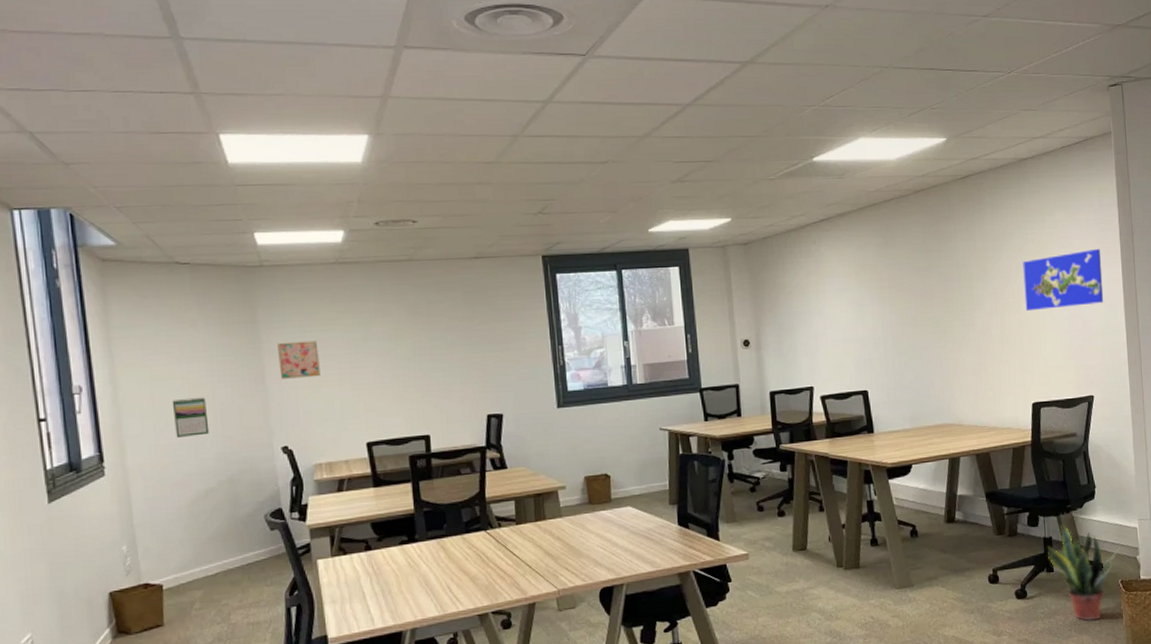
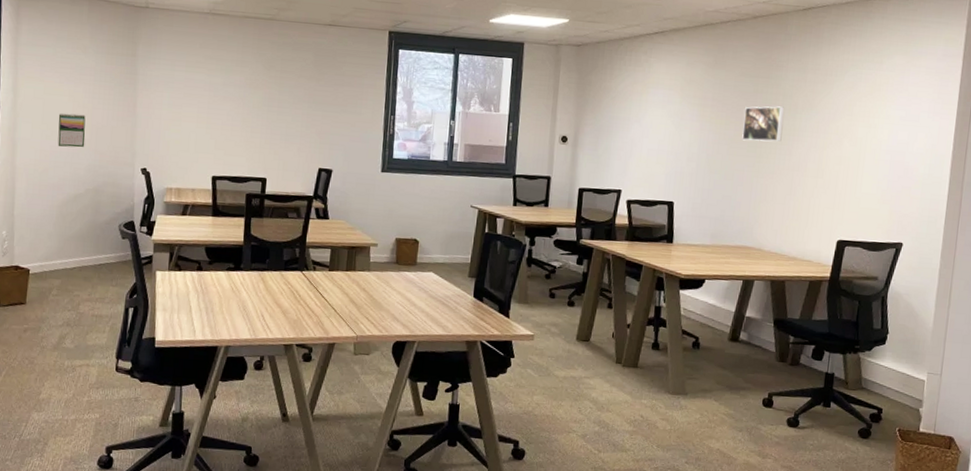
wall art: present [277,340,320,379] -> none [149,77,184,112]
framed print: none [922,278,963,318] -> present [742,106,784,142]
world map: present [1023,248,1104,312] -> none [846,97,936,153]
potted plant: present [1047,523,1120,622] -> none [826,362,904,463]

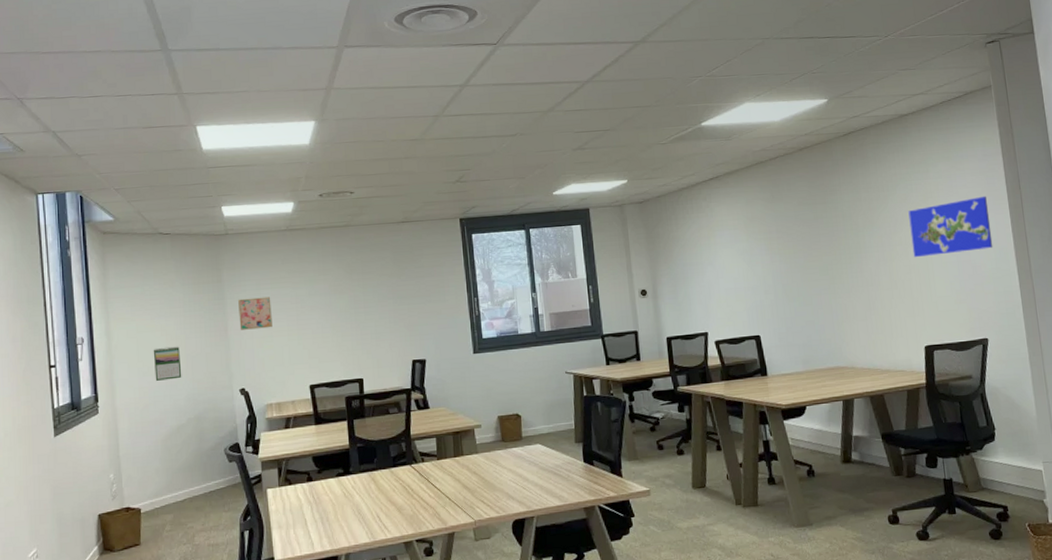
wall art: none [149,77,184,112] -> present [238,297,273,330]
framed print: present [742,106,784,142] -> none [809,227,850,266]
world map: none [846,97,936,153] -> present [908,195,993,258]

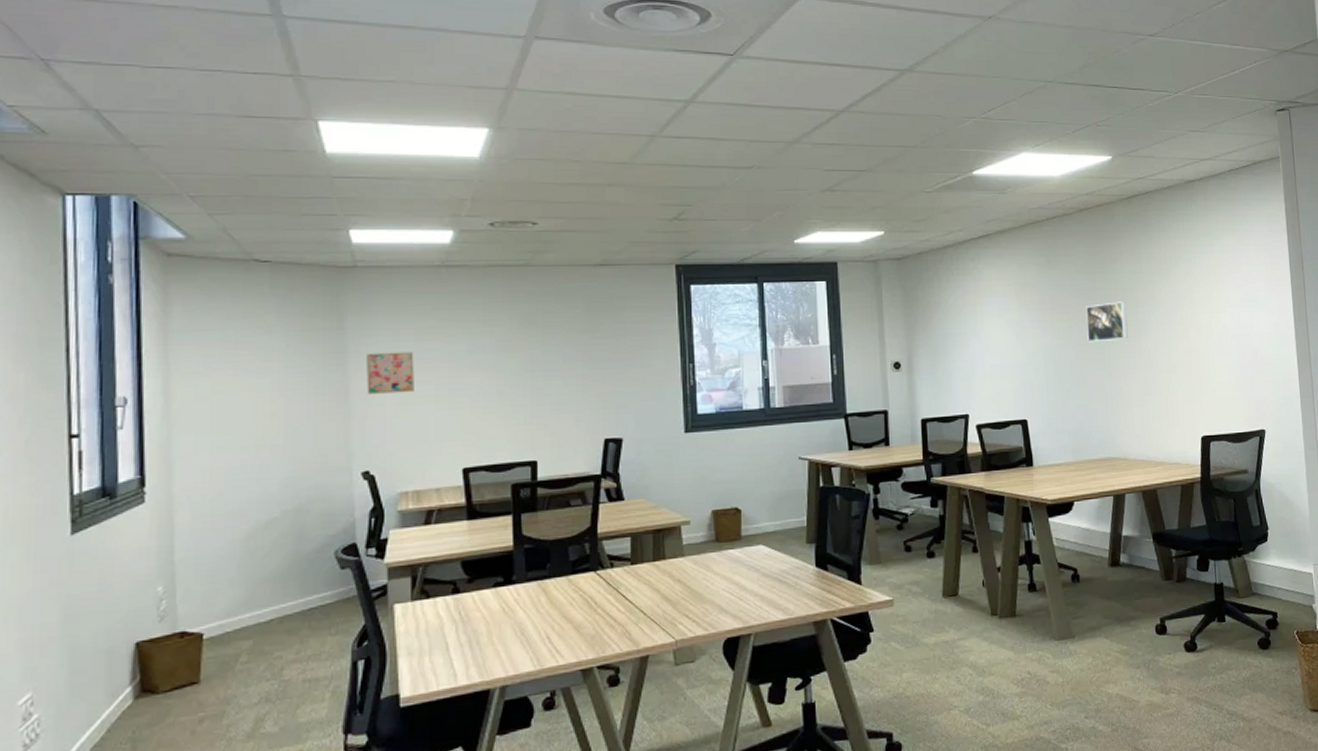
calendar: present [153,346,182,381] -> none [235,413,277,459]
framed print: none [809,227,850,266] -> present [1086,301,1128,343]
world map: present [908,195,993,258] -> none [1191,275,1274,339]

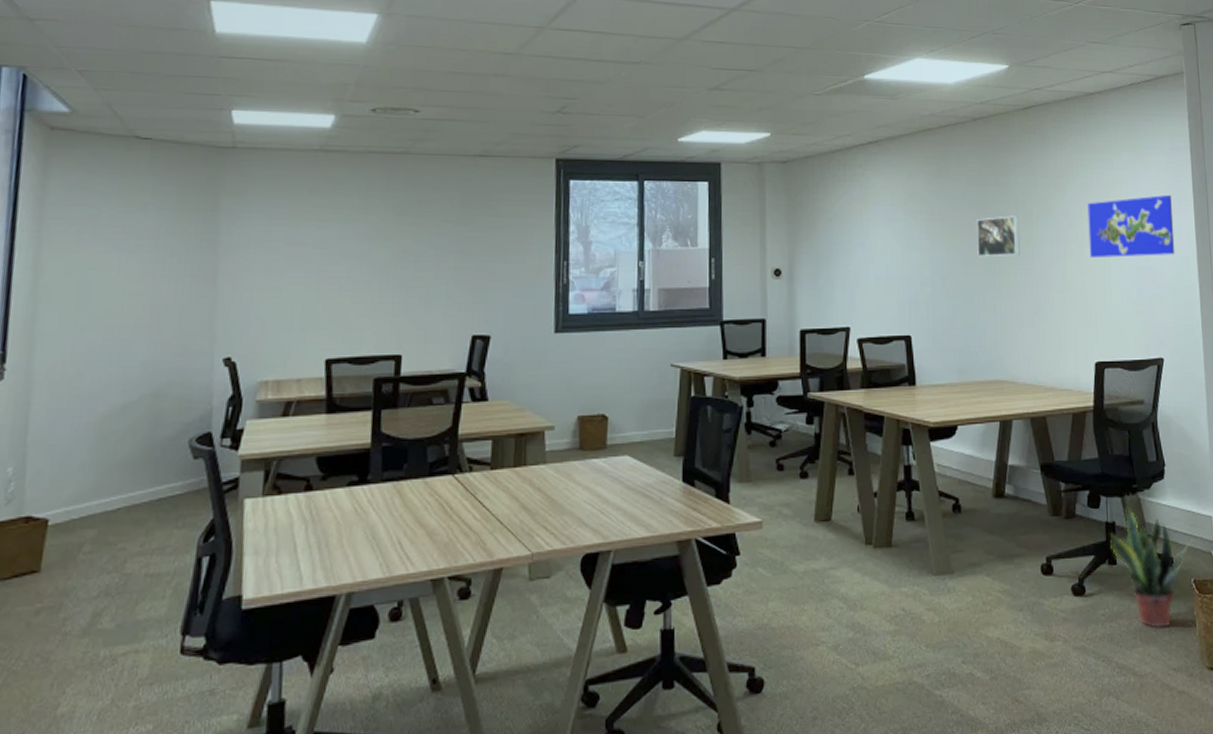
wall art: present [367,351,414,394] -> none [235,235,286,278]
world map: none [1191,275,1274,339] -> present [1087,194,1175,259]
potted plant: none [1218,567,1295,678] -> present [1109,506,1193,629]

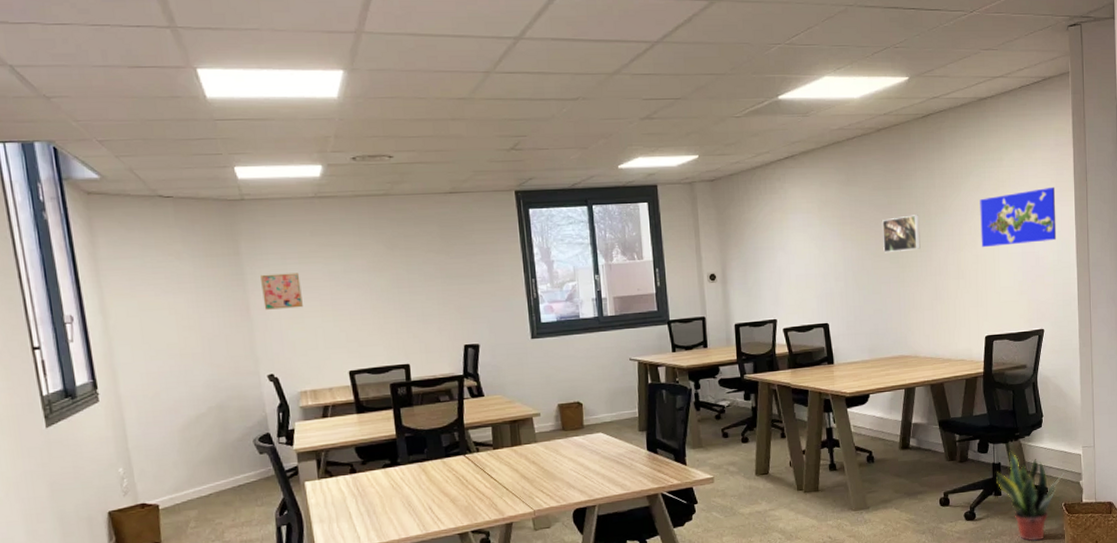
wall art: none [235,235,286,278] -> present [260,273,303,310]

